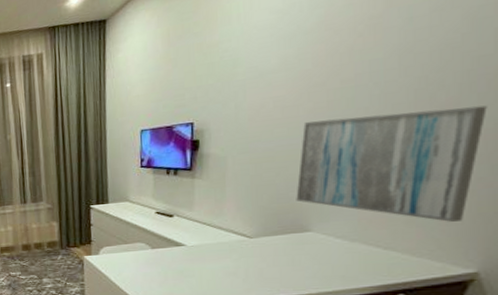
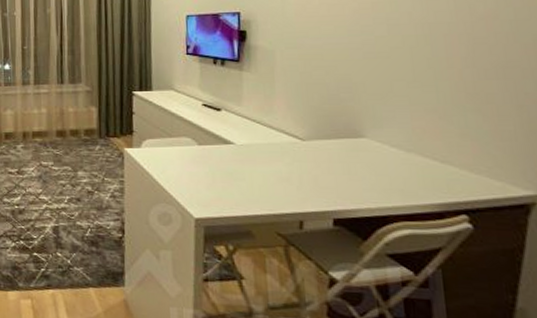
wall art: present [296,105,487,222] -> none [347,20,525,137]

